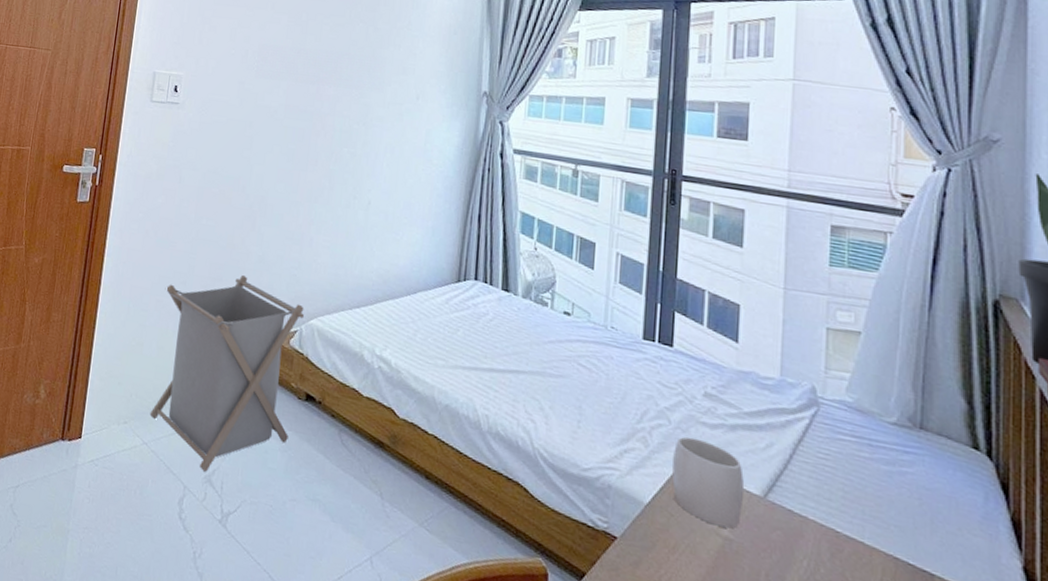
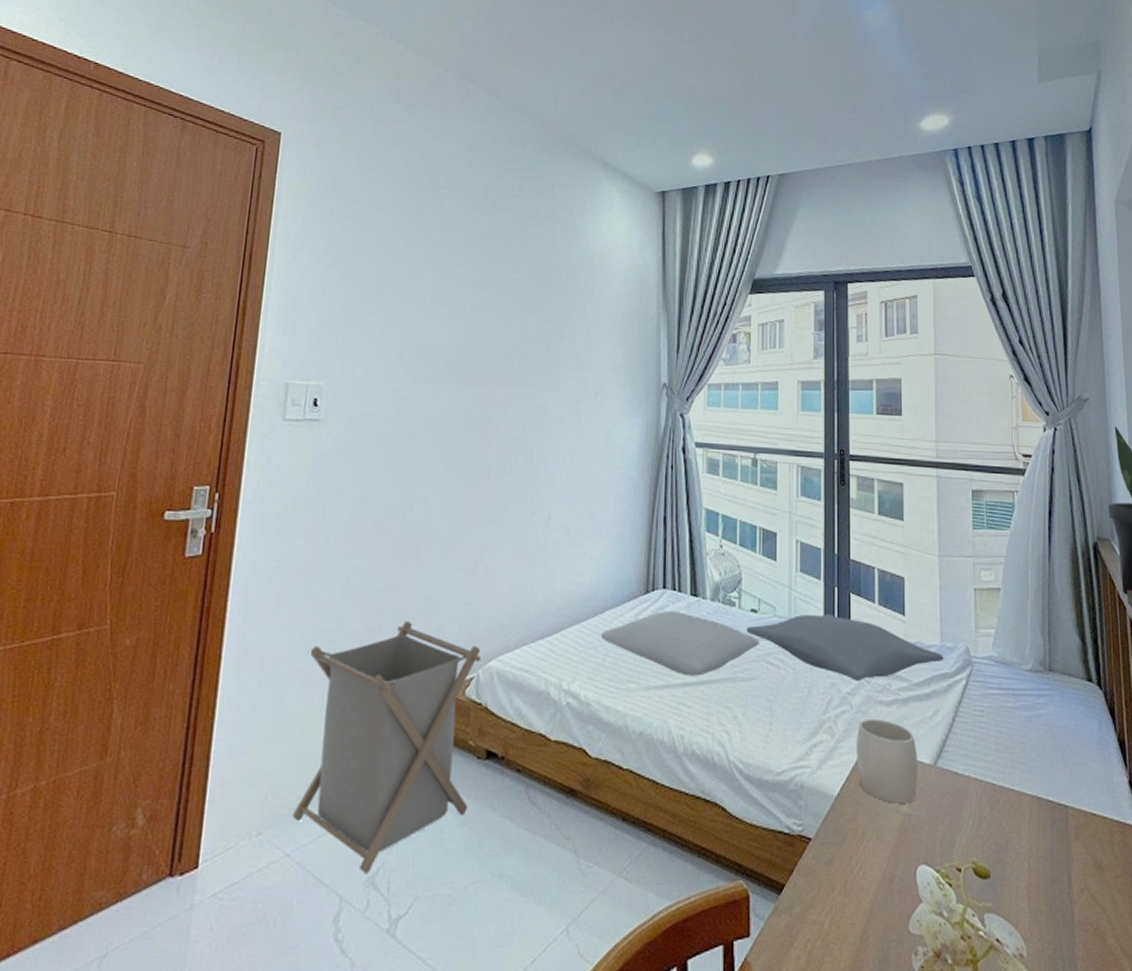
pillow: none [412,300,571,365] -> present [600,611,759,676]
pillow: none [558,324,783,400] -> present [746,614,944,681]

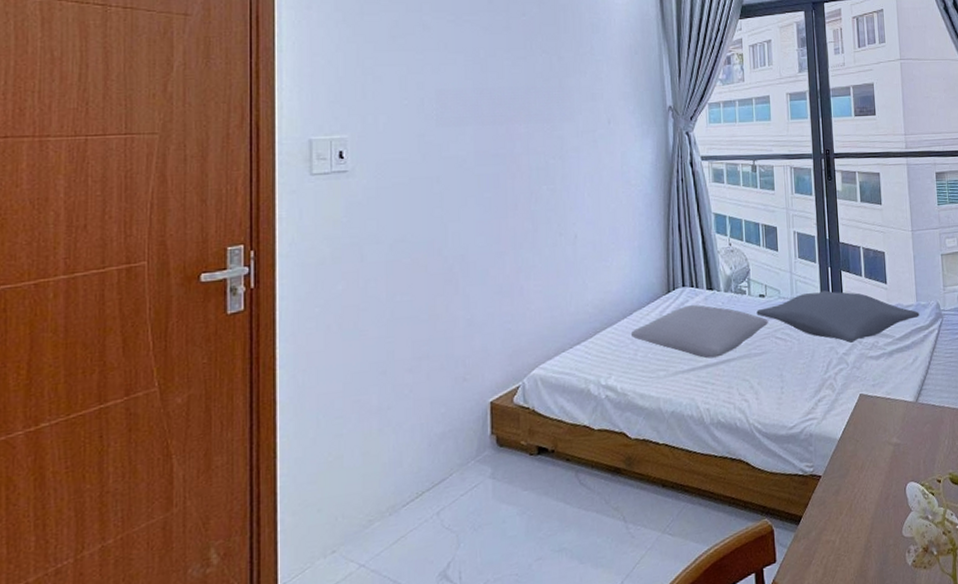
laundry basket: present [292,620,481,873] -> none [361,344,525,569]
mug: present [857,718,918,804] -> none [853,371,904,438]

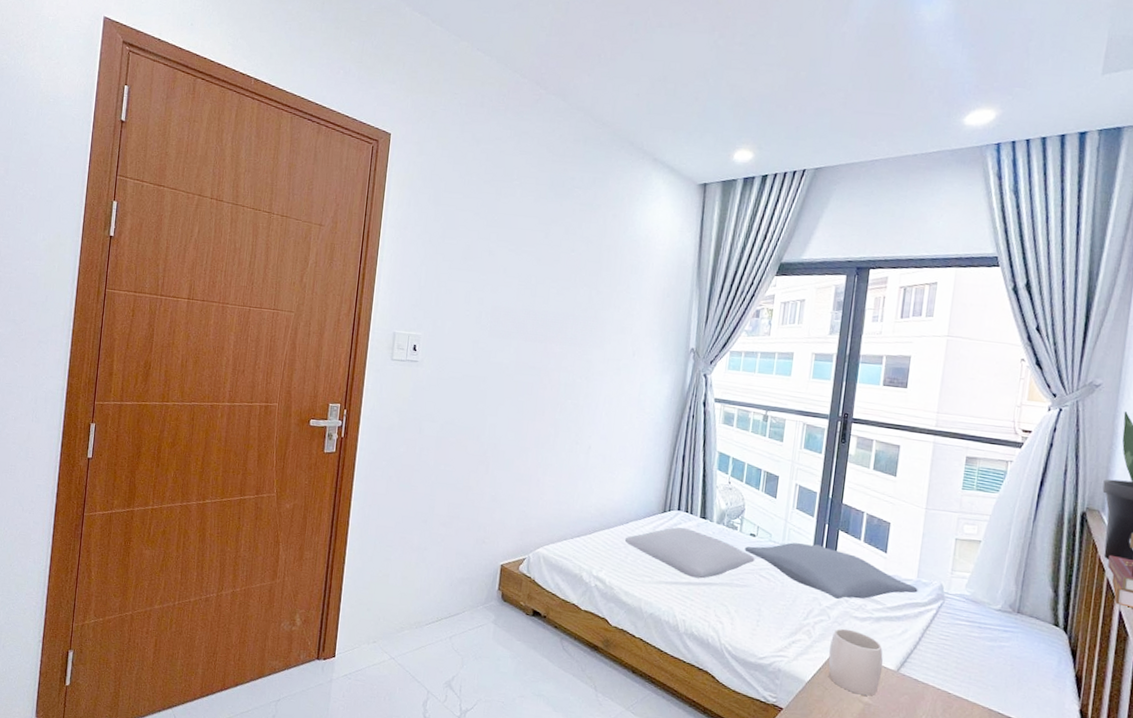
mug: none [853,371,904,438] -> present [828,628,884,696]

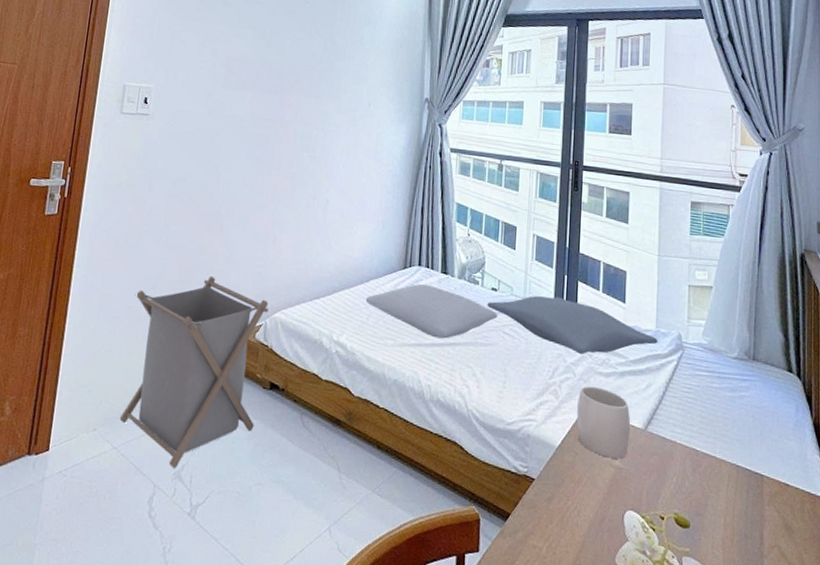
laundry basket: none [396,512,532,678] -> present [119,275,269,468]

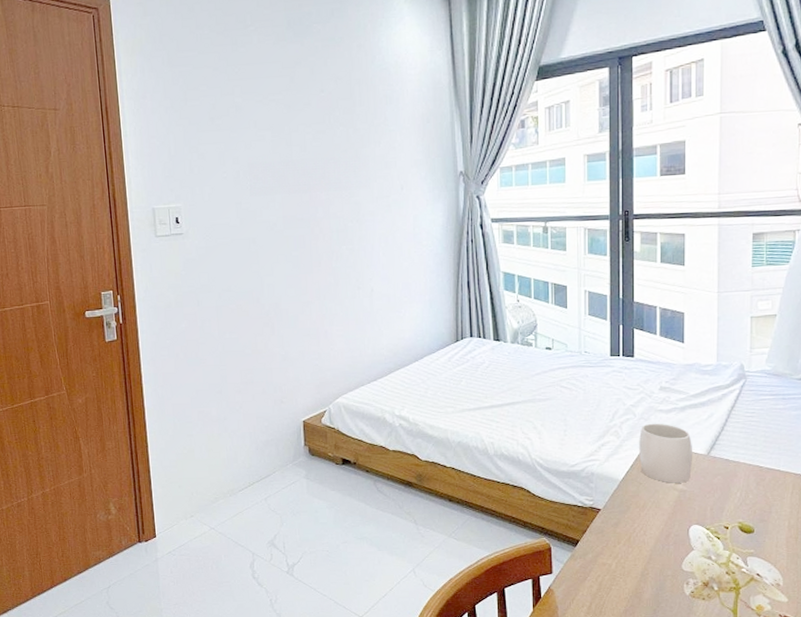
laundry basket: present [119,275,269,468] -> none [203,374,333,538]
pillow: present [365,284,498,339] -> none [421,353,554,400]
pillow: present [487,296,658,354] -> none [542,346,719,396]

